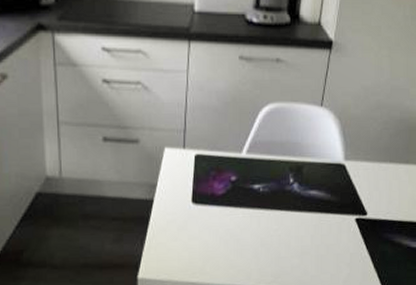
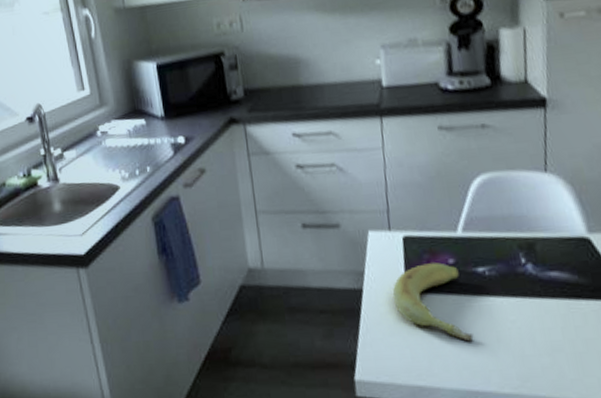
banana: none [181,179,243,246] -> present [393,262,474,342]

